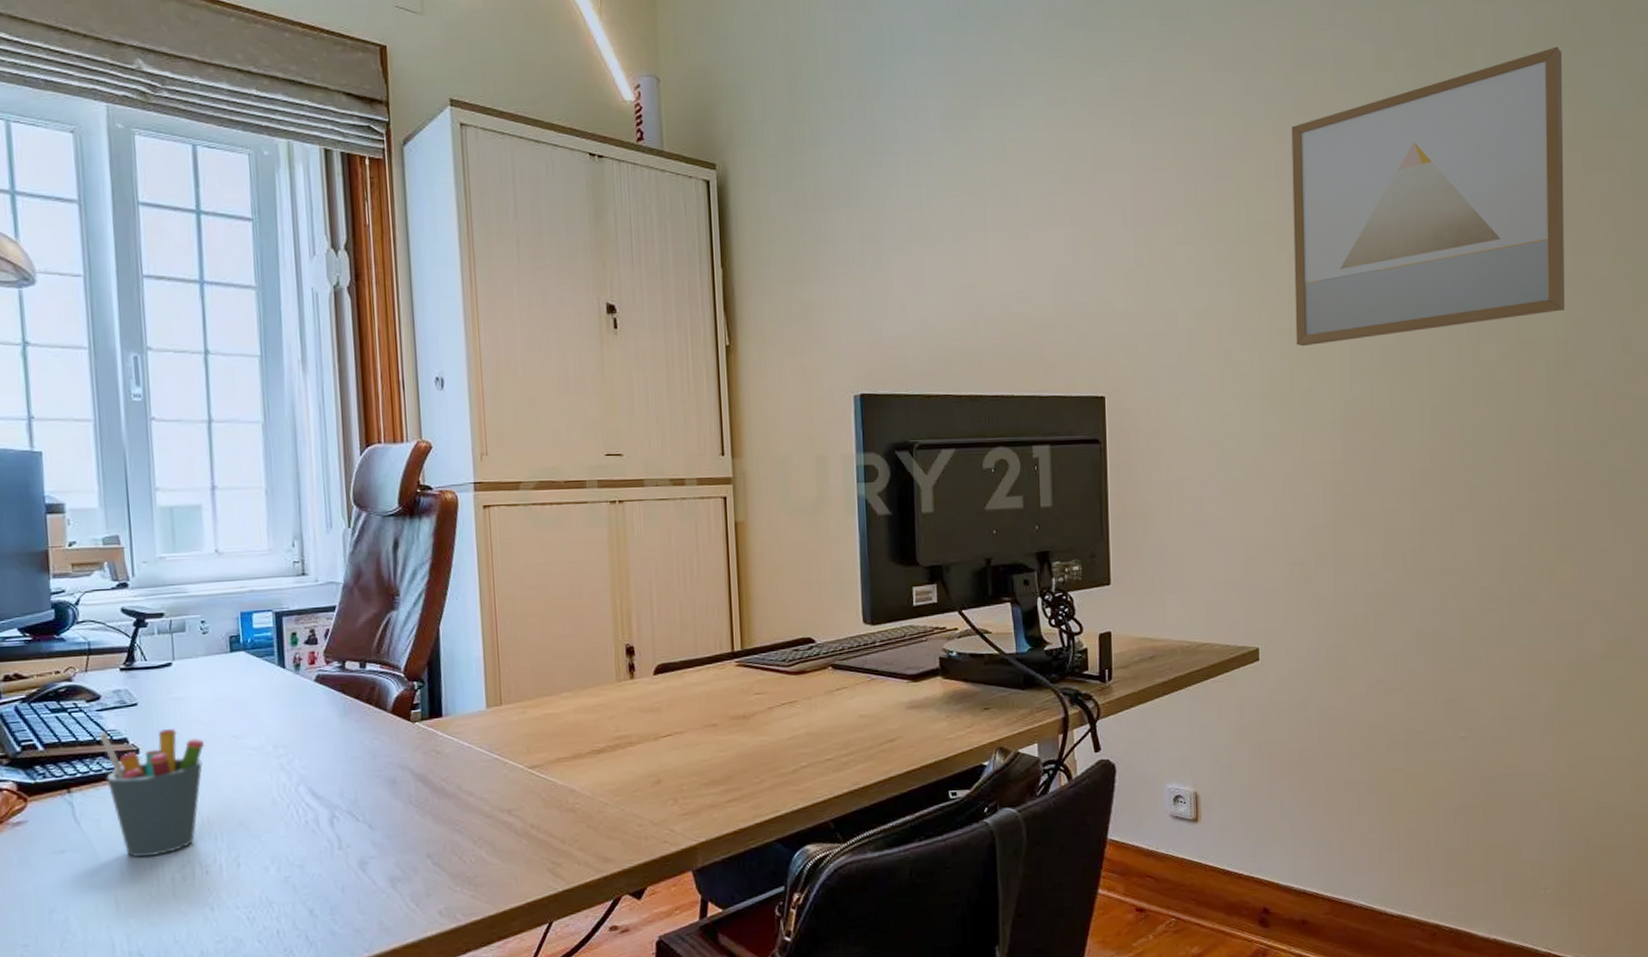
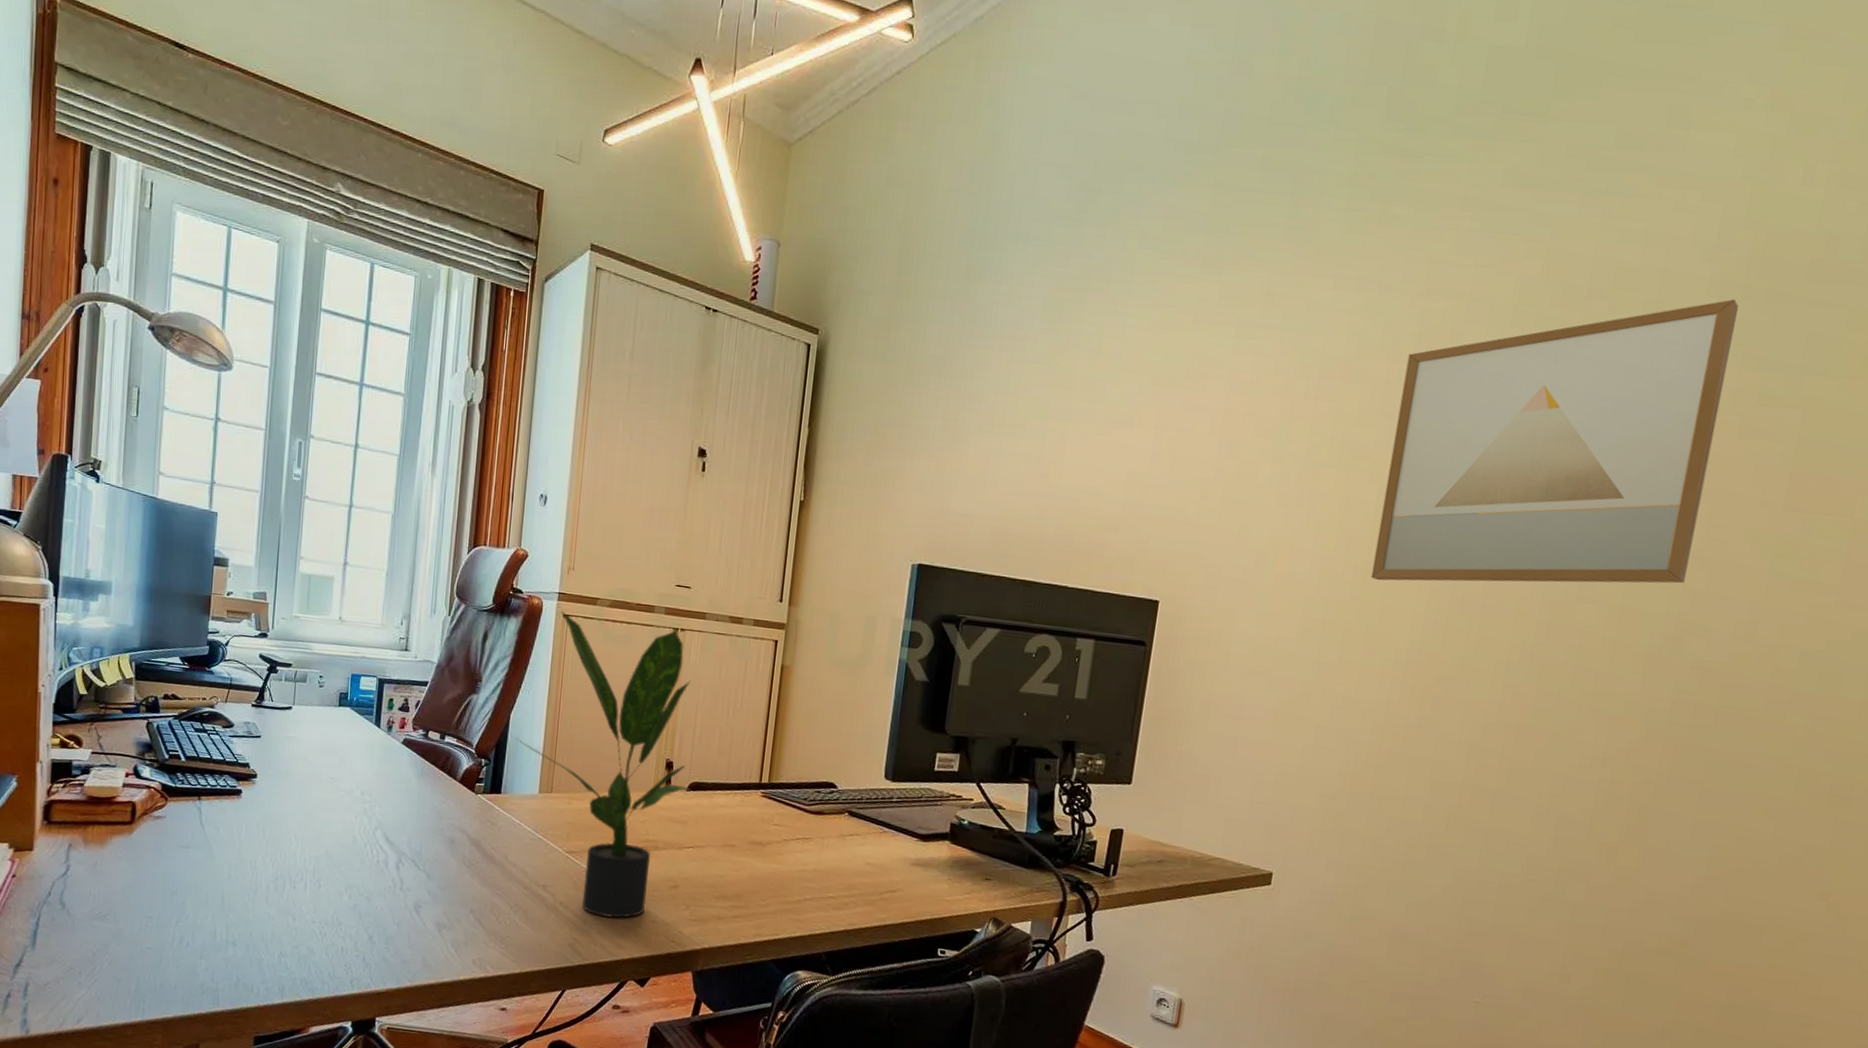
pen holder: present [98,729,204,857] -> none [228,755,307,866]
potted plant: none [450,501,658,831] -> present [515,610,691,918]

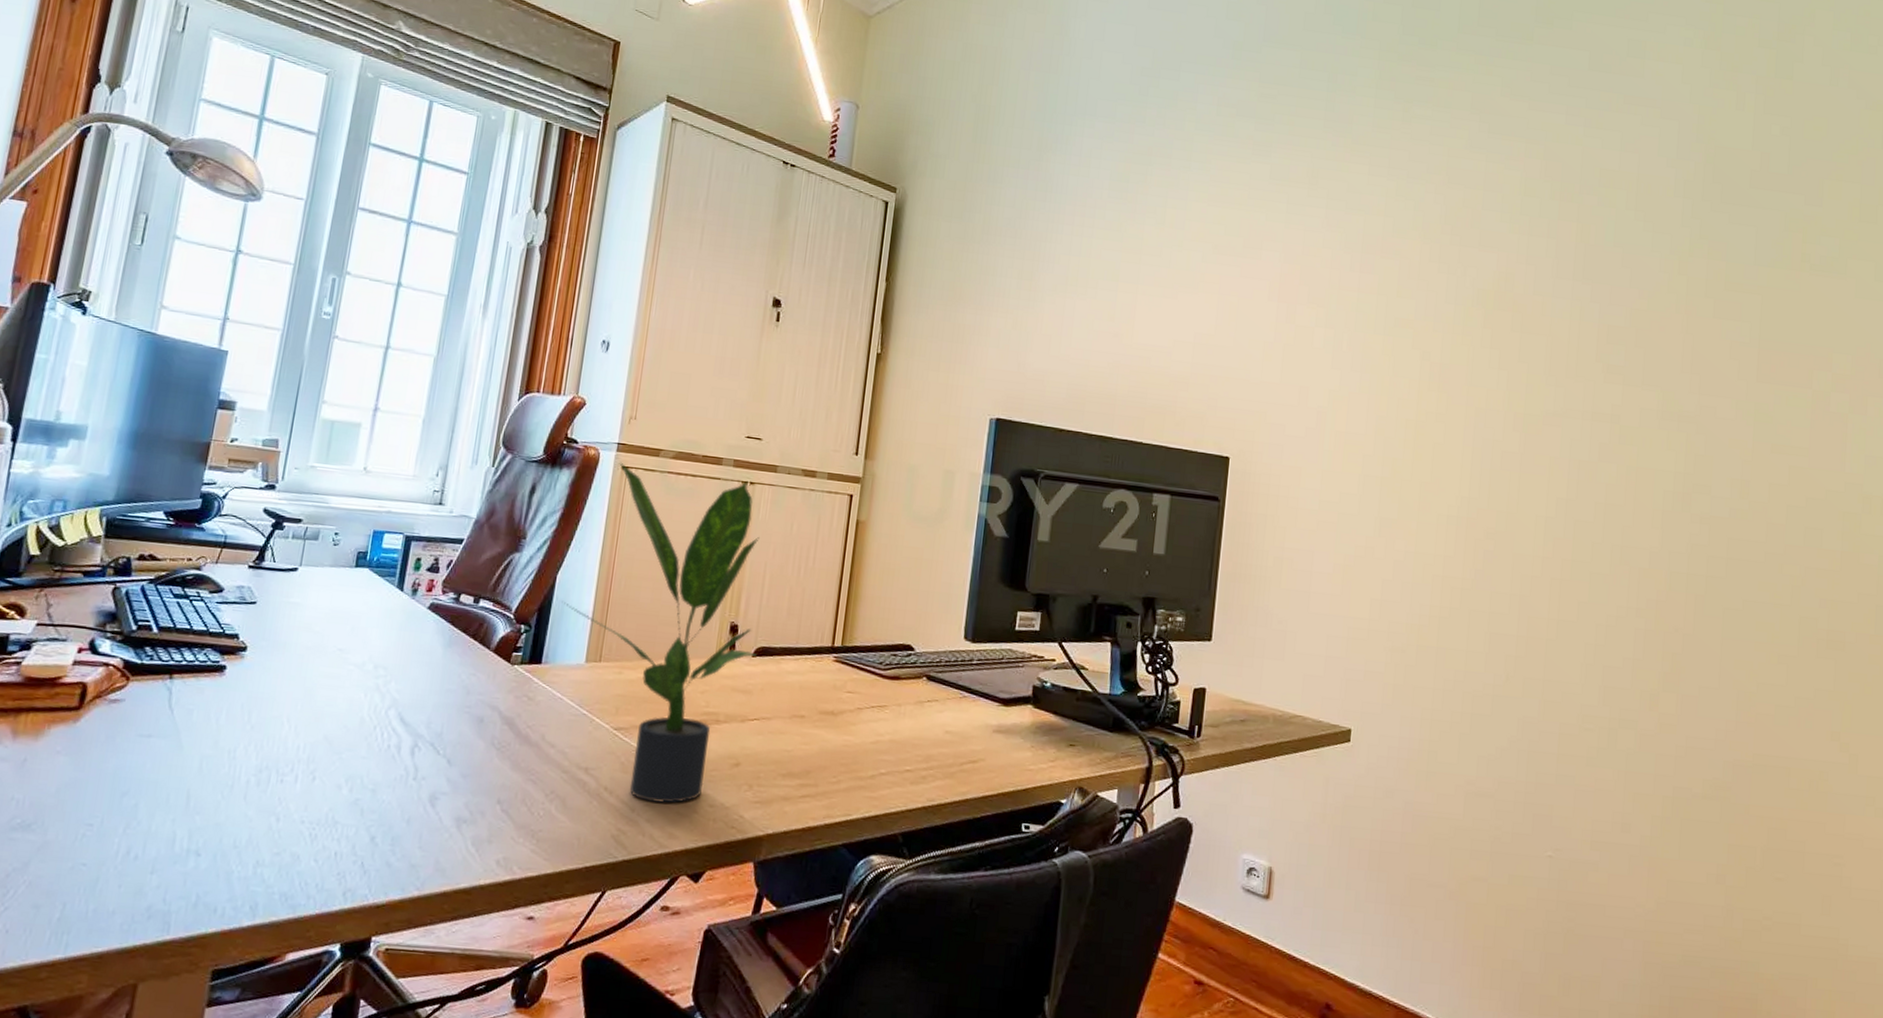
wall art: present [1371,299,1739,584] -> none [1420,200,1700,446]

